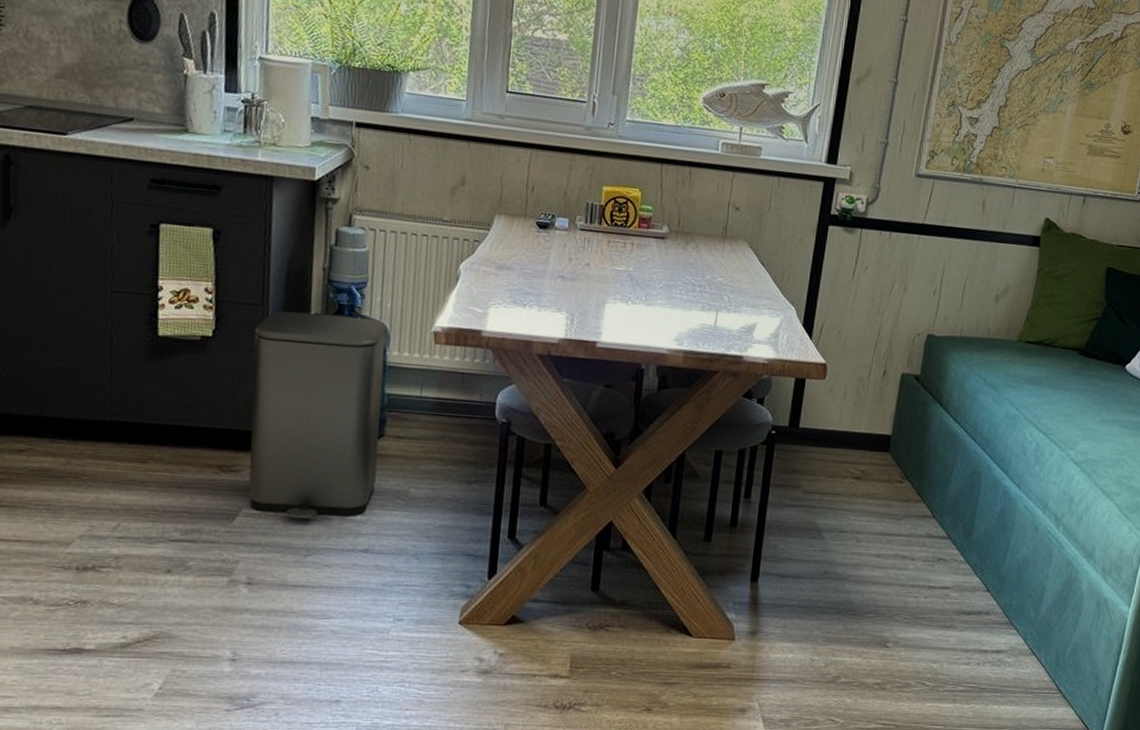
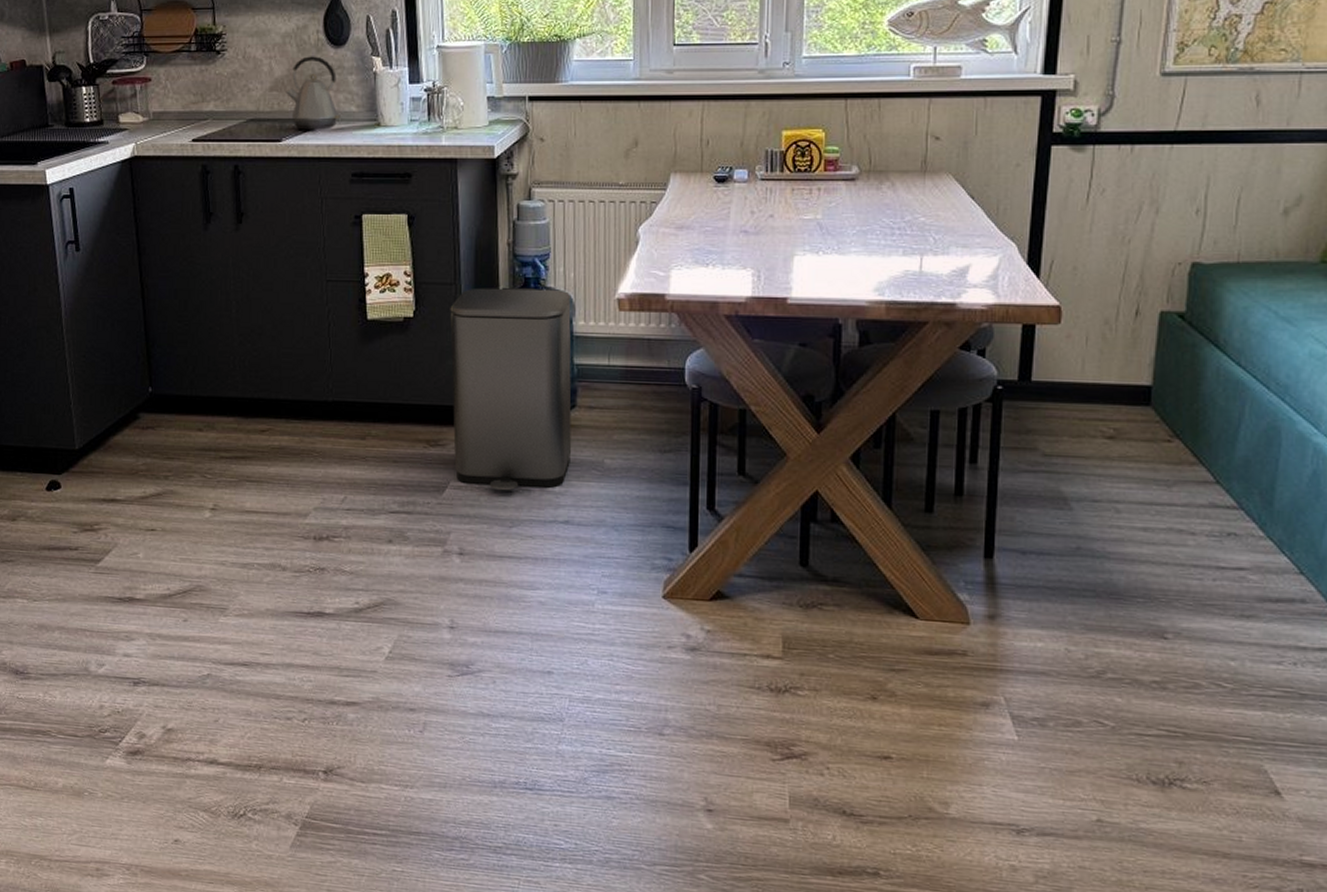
kettle: none [75,46,142,129] -> present [285,56,341,131]

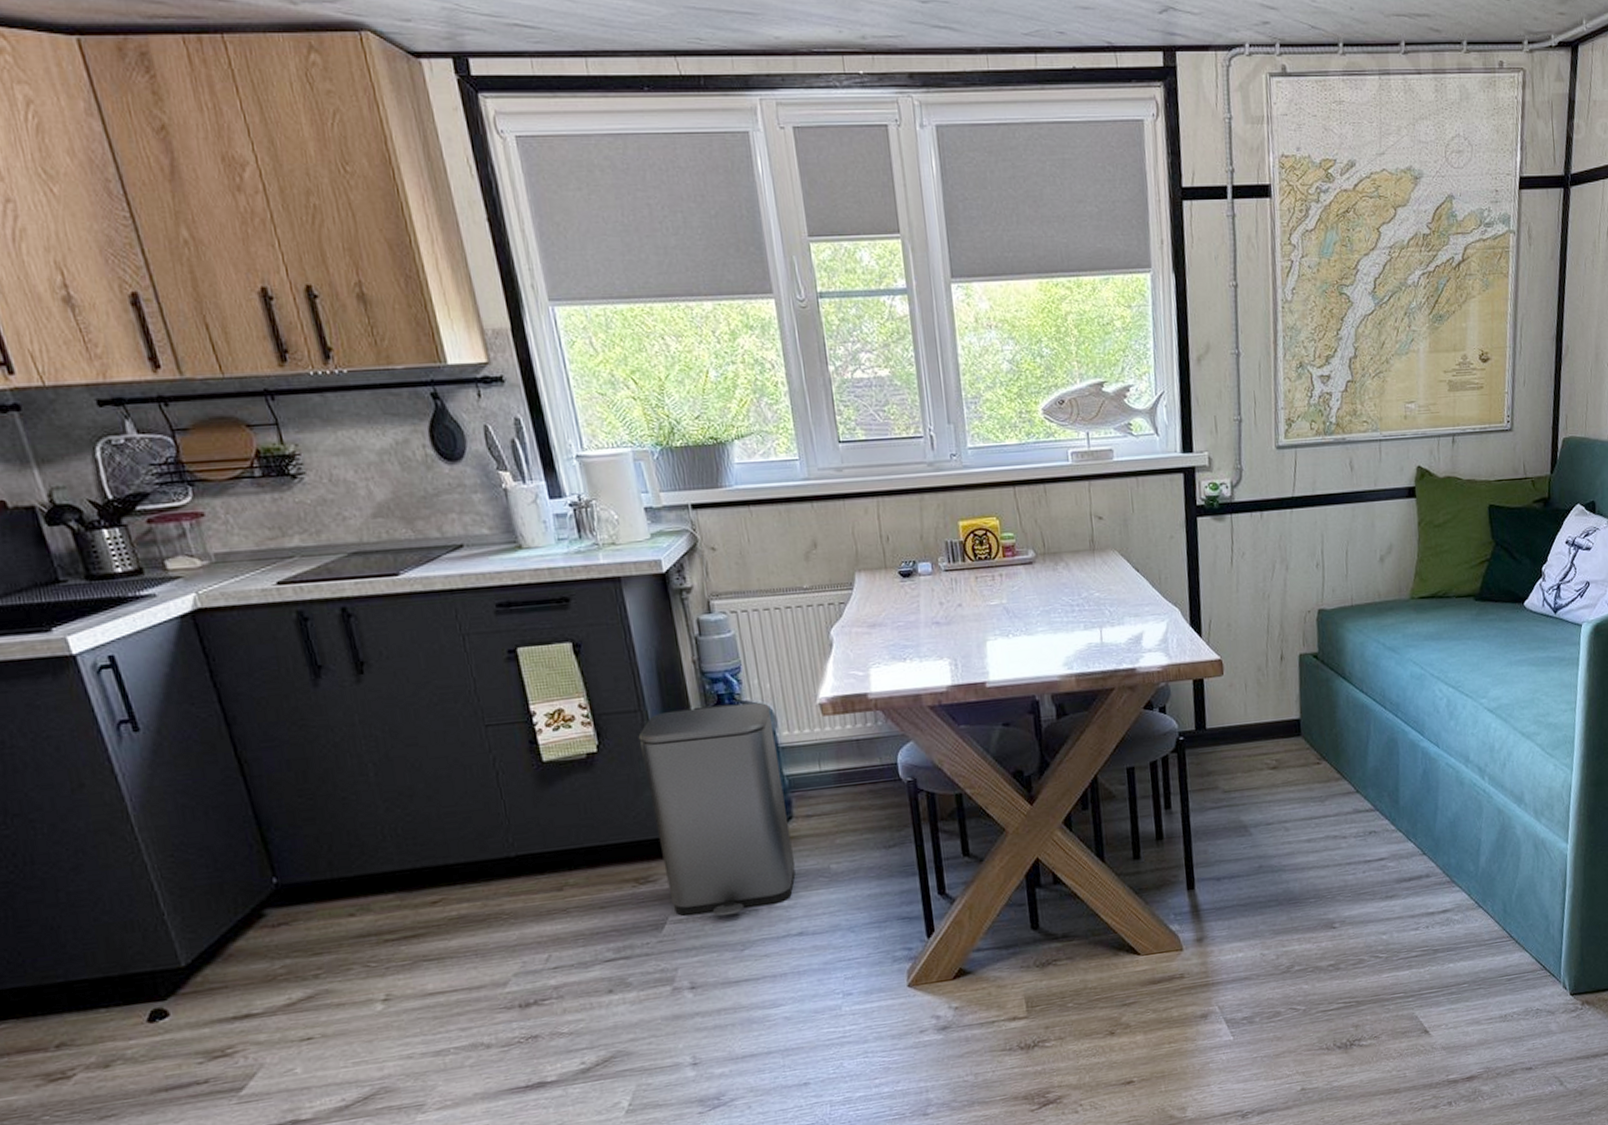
kettle: present [285,56,341,131] -> none [393,474,471,561]

